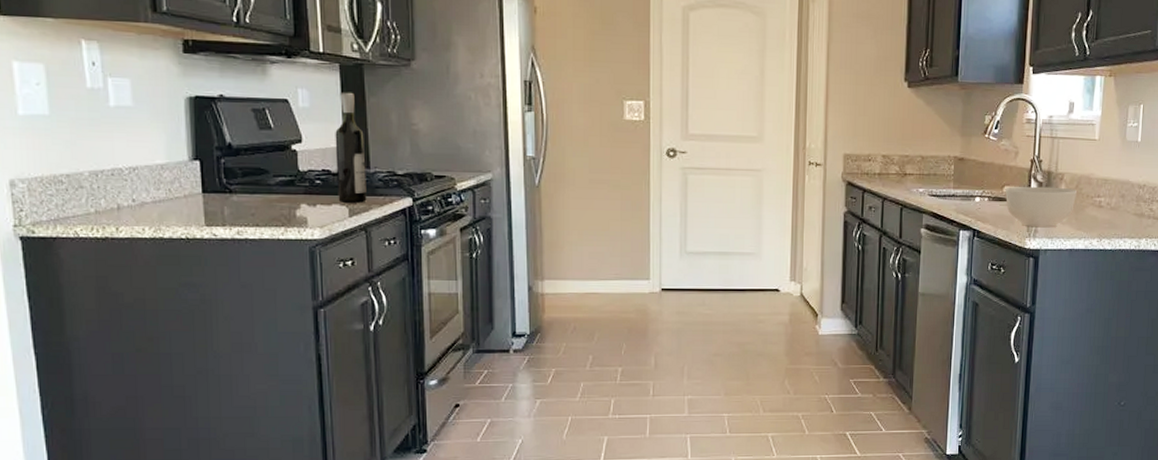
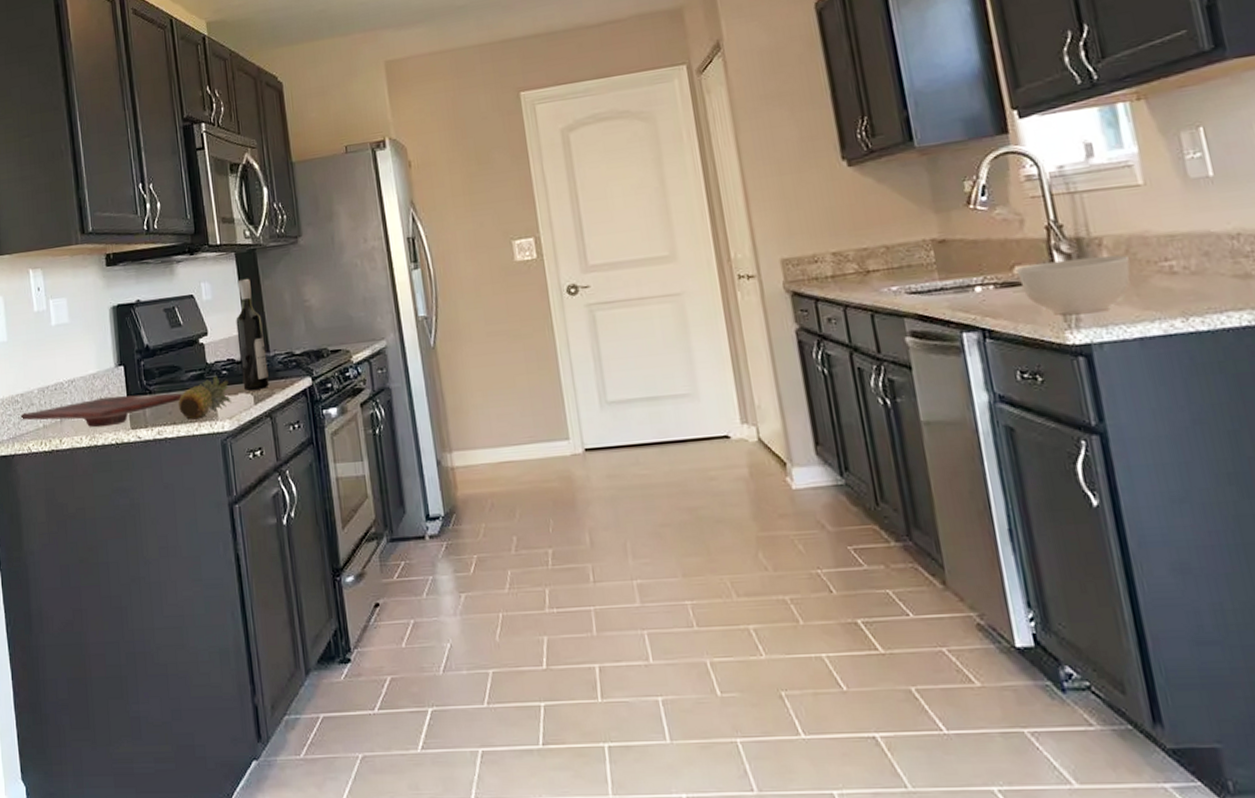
cutting board: none [65,190,269,221] -> present [20,393,183,428]
fruit: none [263,184,325,224] -> present [178,375,233,420]

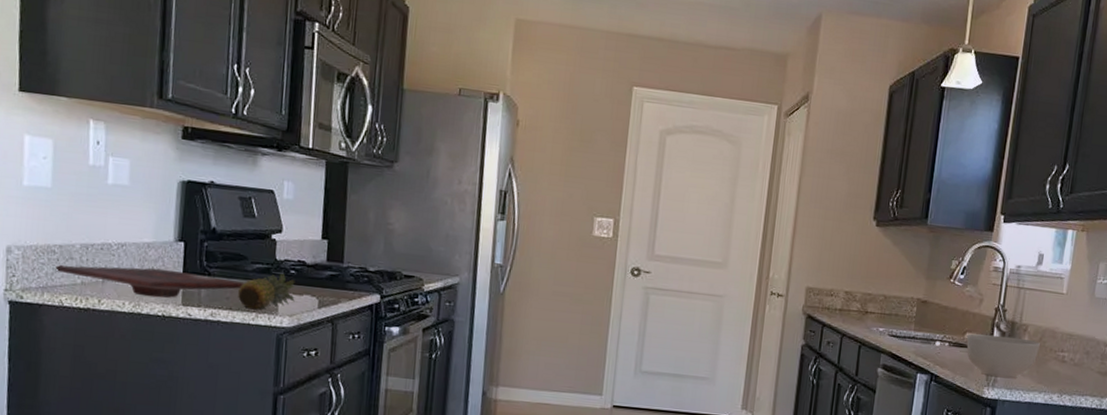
bottle: present [236,278,269,391] -> none [309,187,342,296]

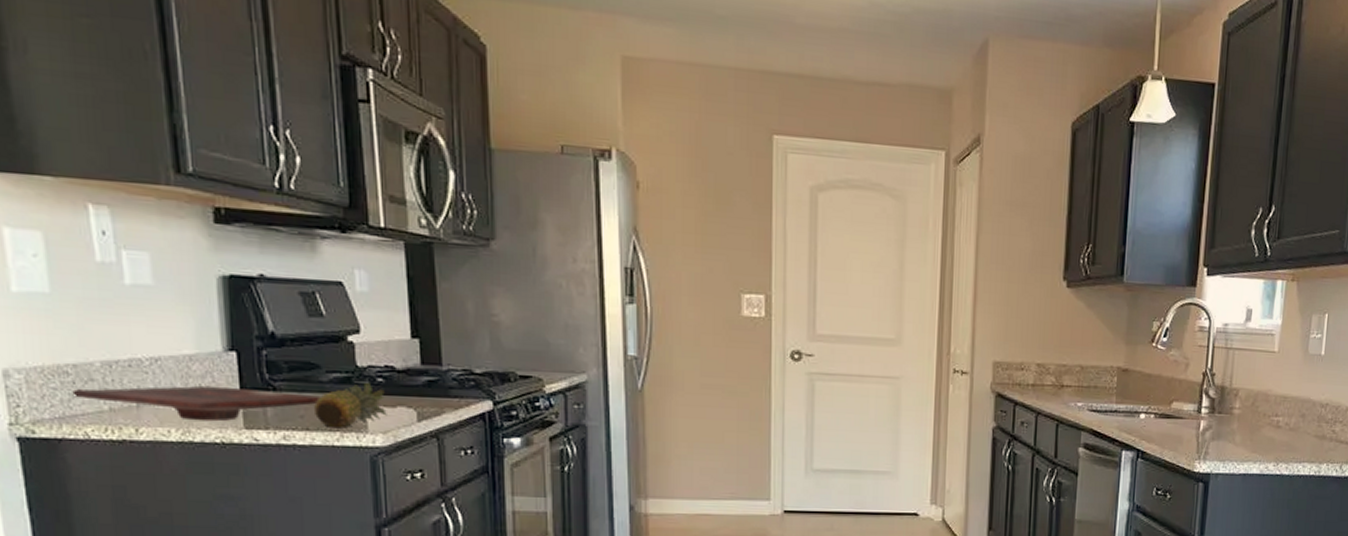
bowl: present [966,334,1041,379] -> none [1173,402,1254,450]

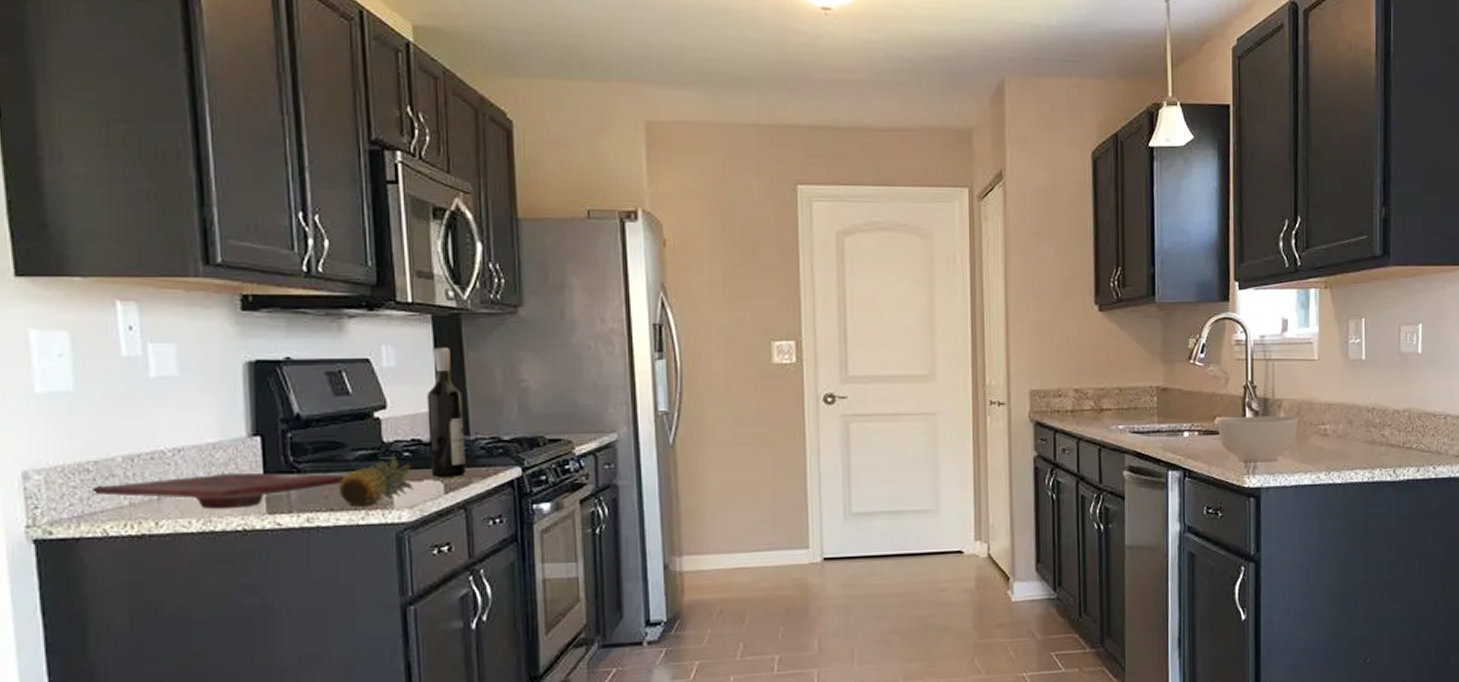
bottle: none [400,274,438,406] -> present [427,347,466,477]
bowl: none [1173,402,1254,450] -> present [1216,415,1299,463]

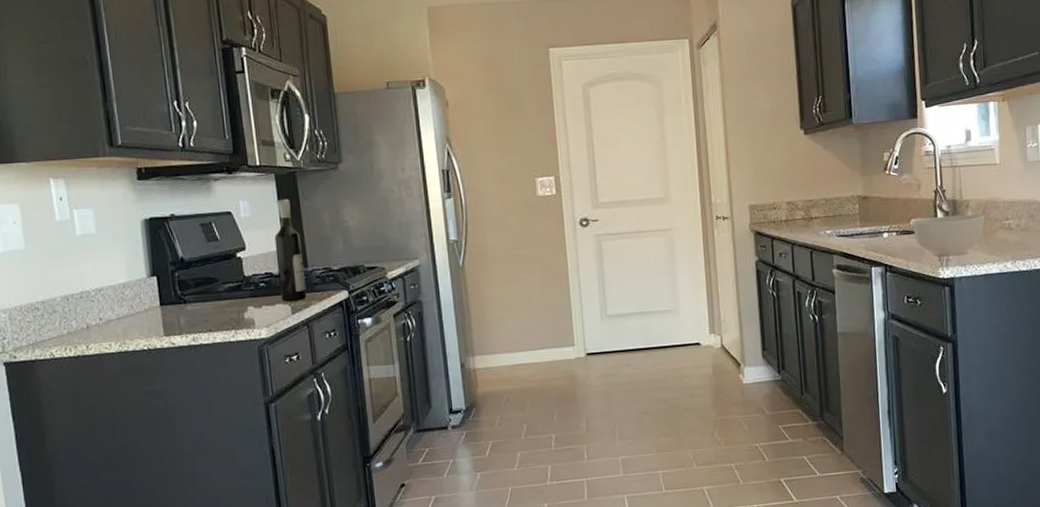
cutting board: present [92,472,346,510] -> none [41,303,220,335]
fruit: present [339,457,415,507] -> none [214,287,270,328]

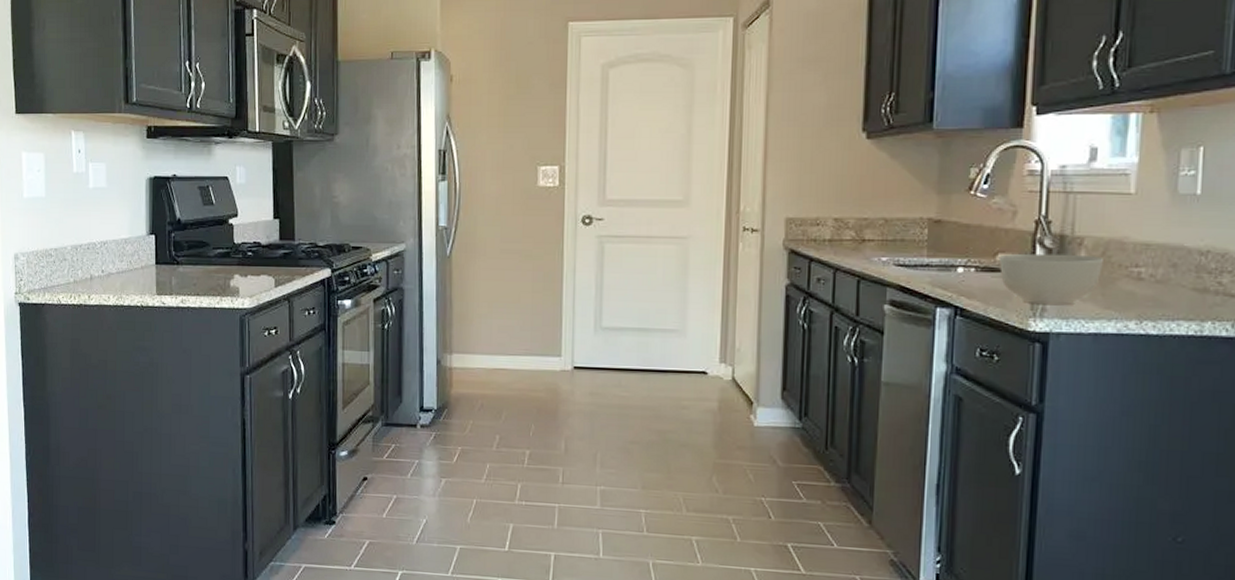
bottle: present [274,198,307,302] -> none [265,168,291,274]

